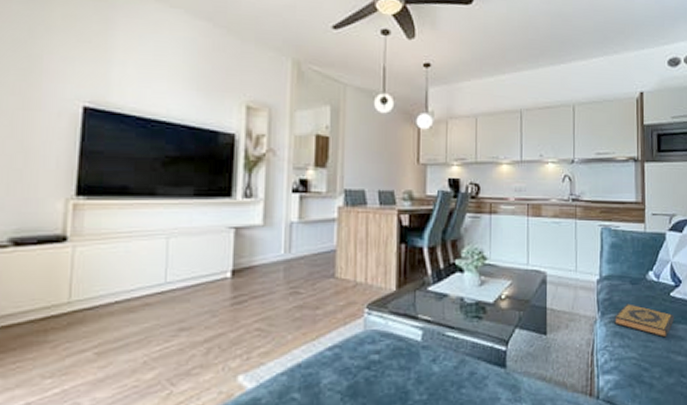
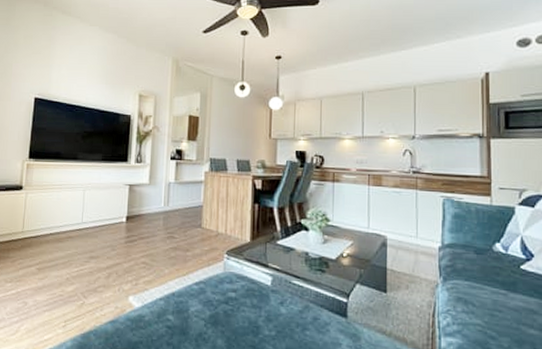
hardback book: present [615,304,674,338] -> none [458,272,525,309]

